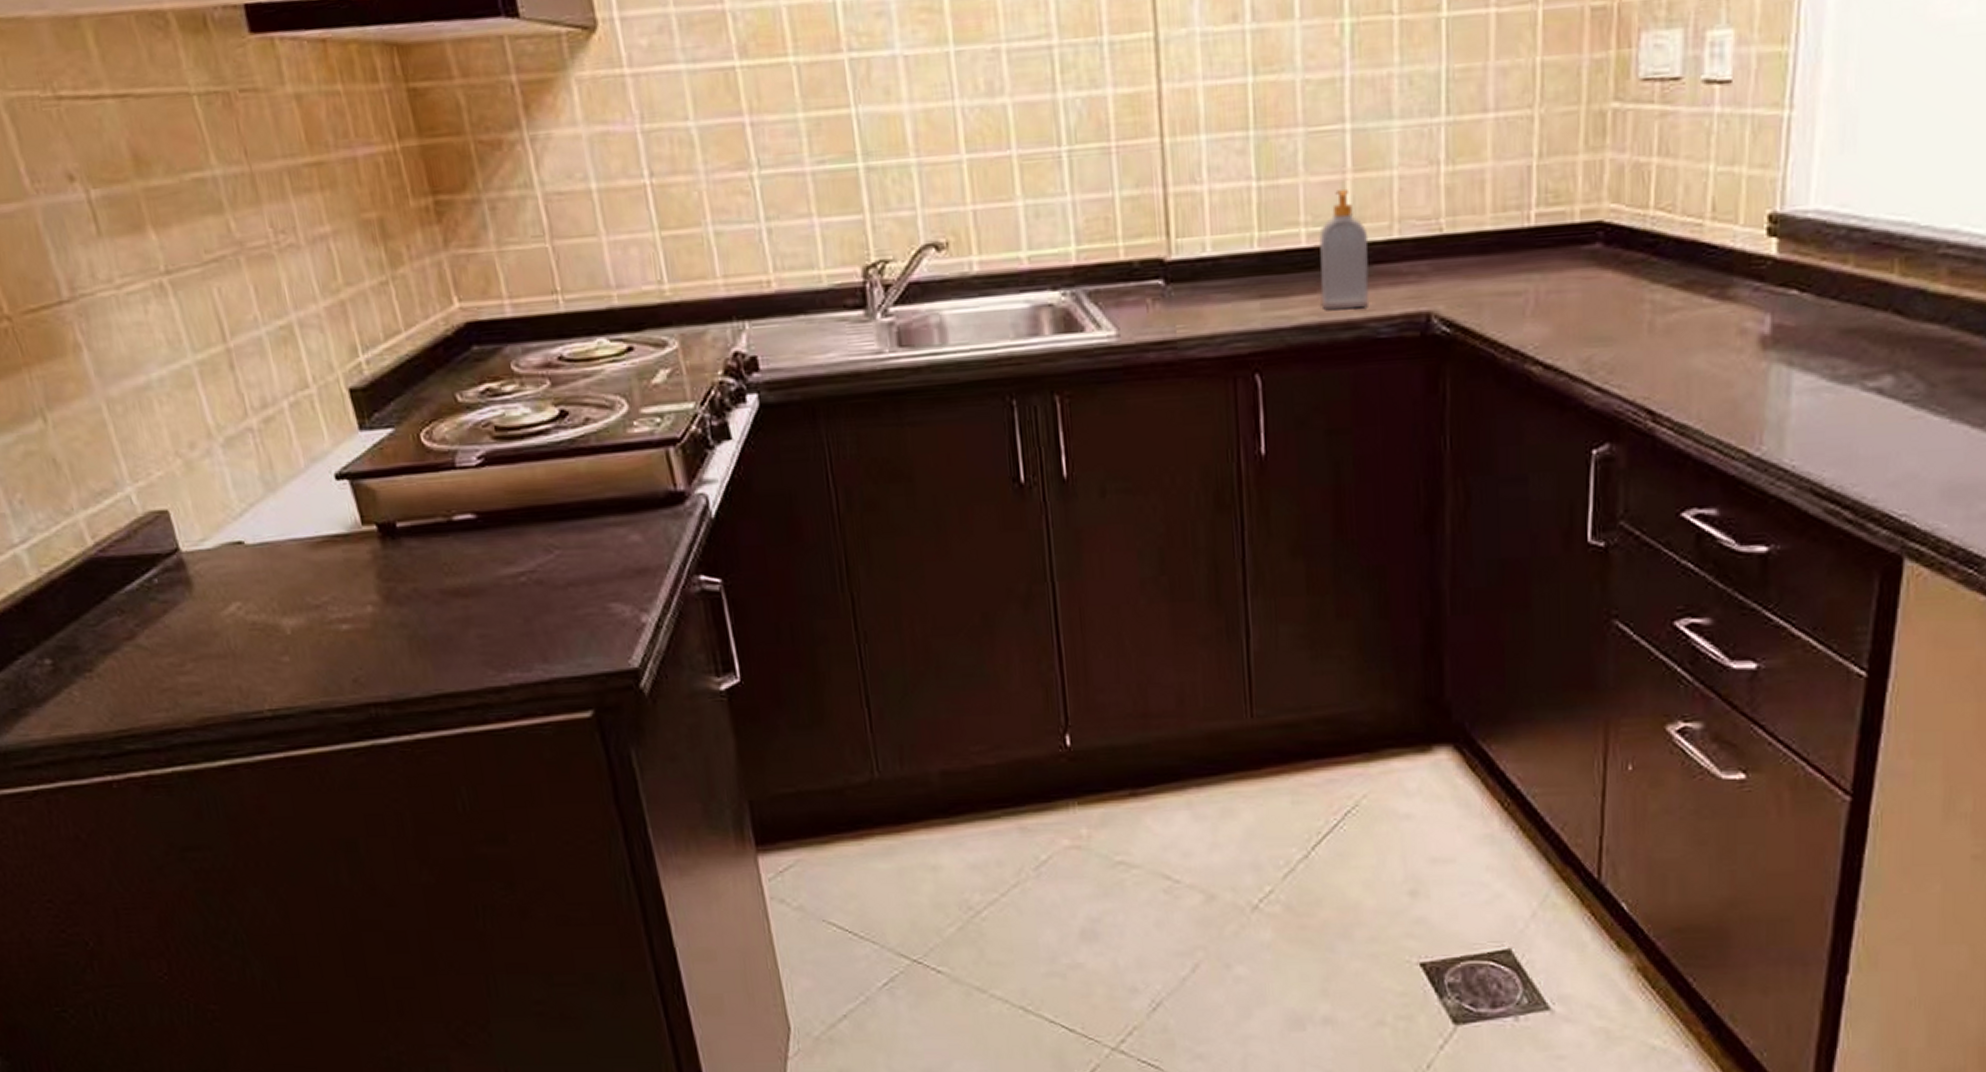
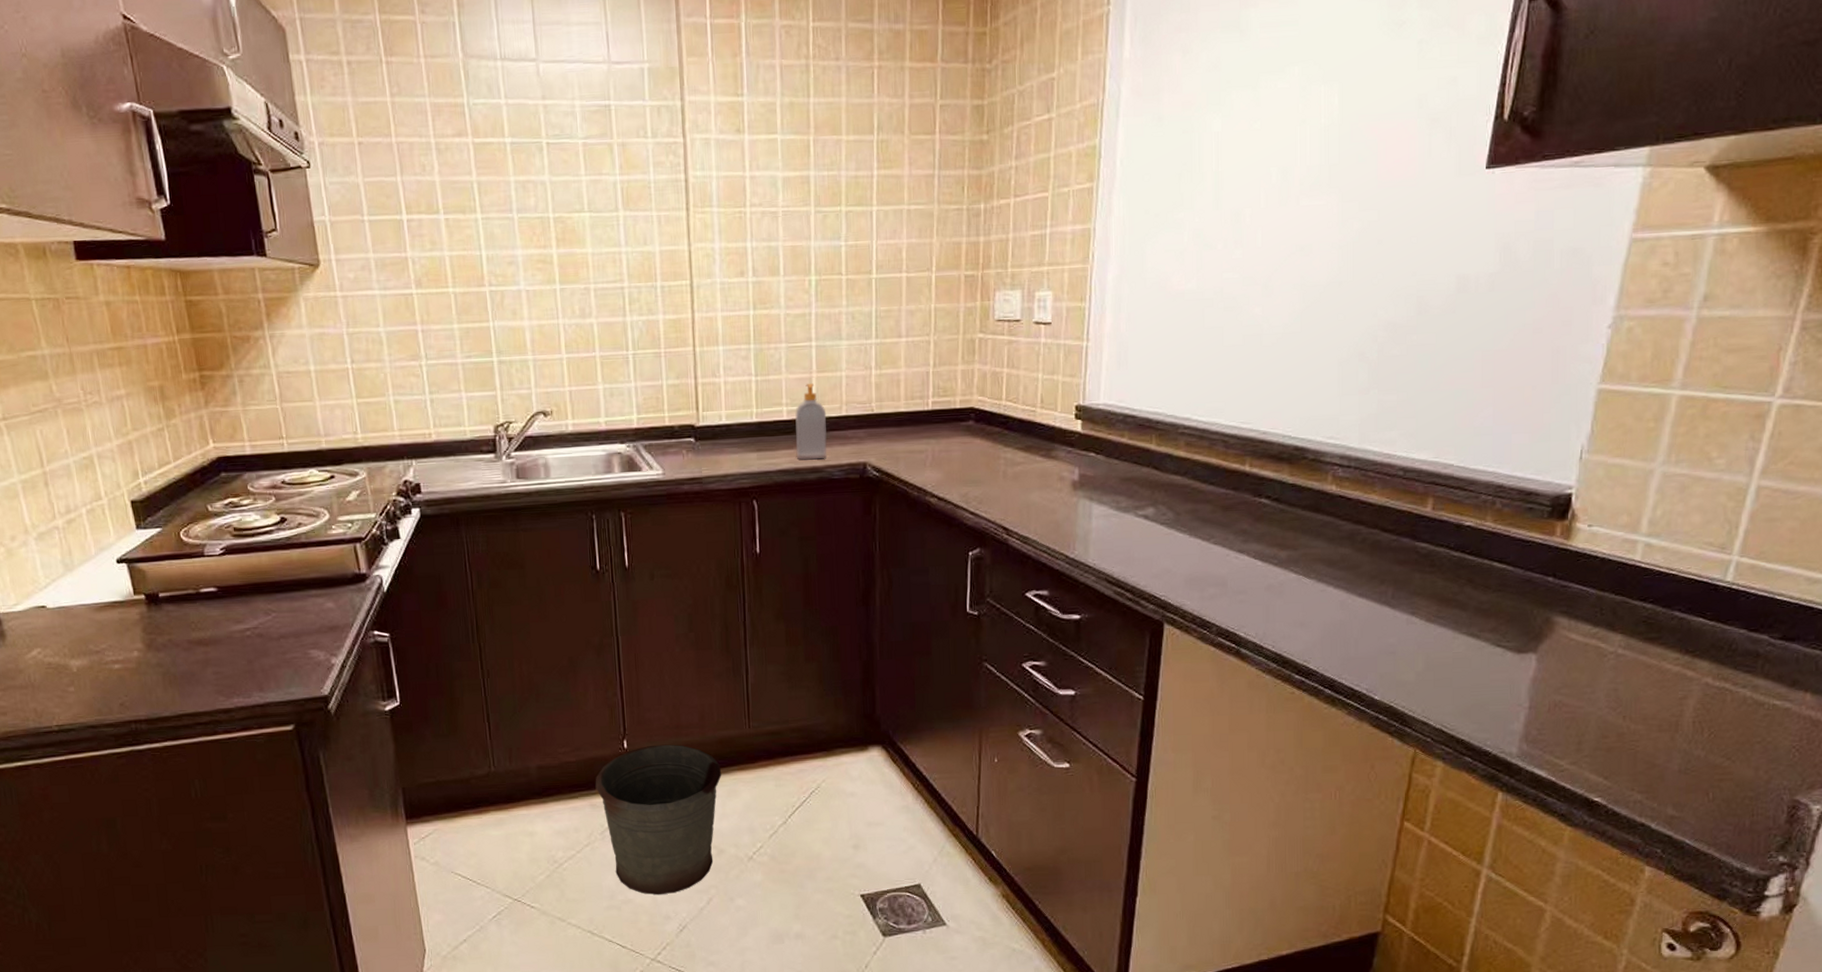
bucket: none [1025,740,1212,959] -> present [595,744,722,895]

